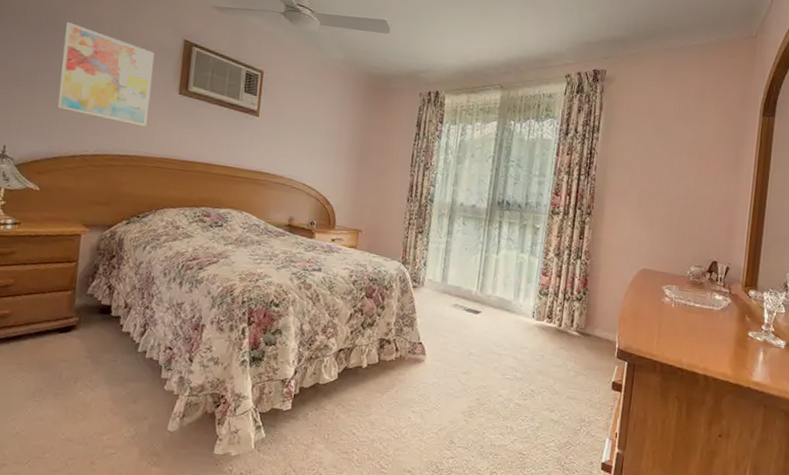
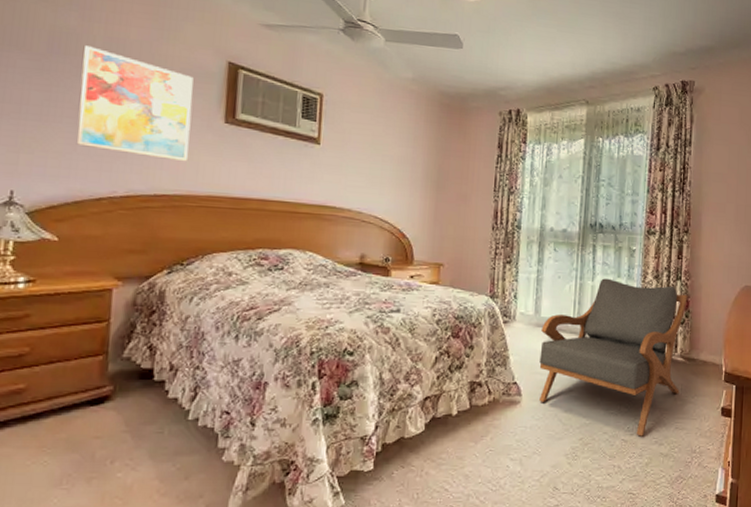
armchair: none [441,253,587,402] -> present [538,278,688,437]

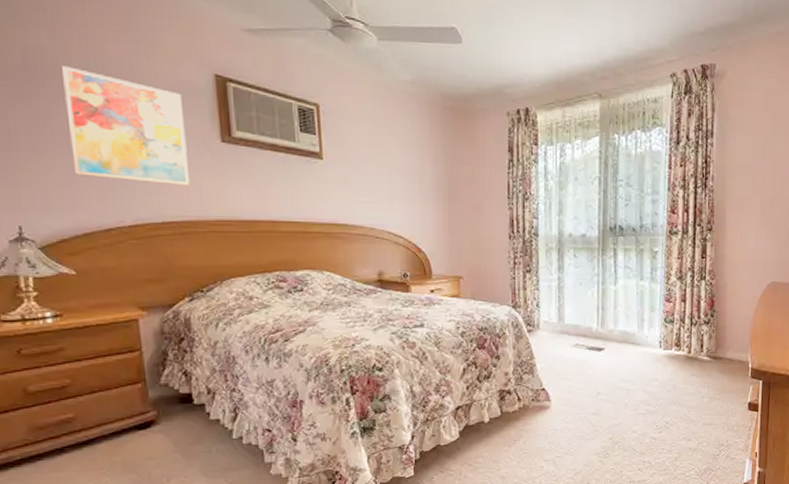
armchair: present [538,278,688,437] -> none [566,282,713,434]

